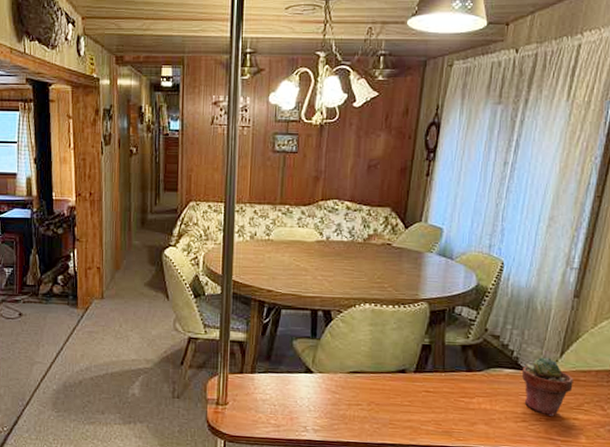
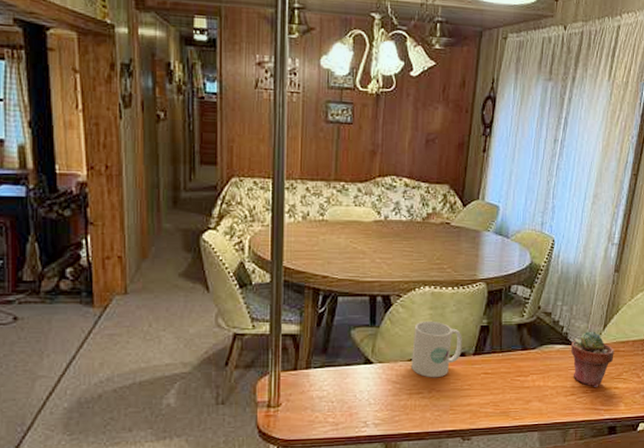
mug: none [351,336,403,392] -> present [411,320,462,378]

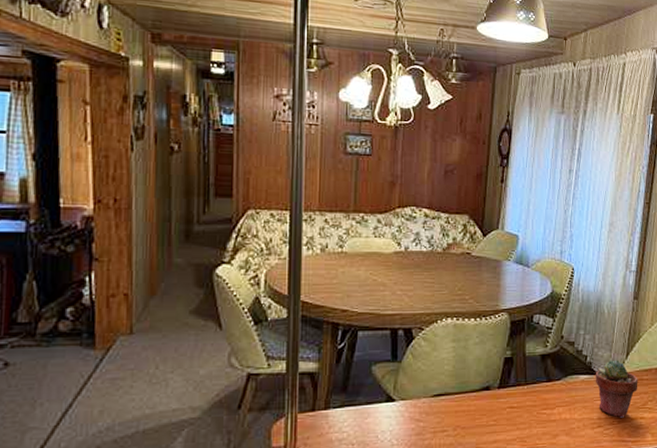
mug: present [411,320,462,378] -> none [435,353,486,415]

